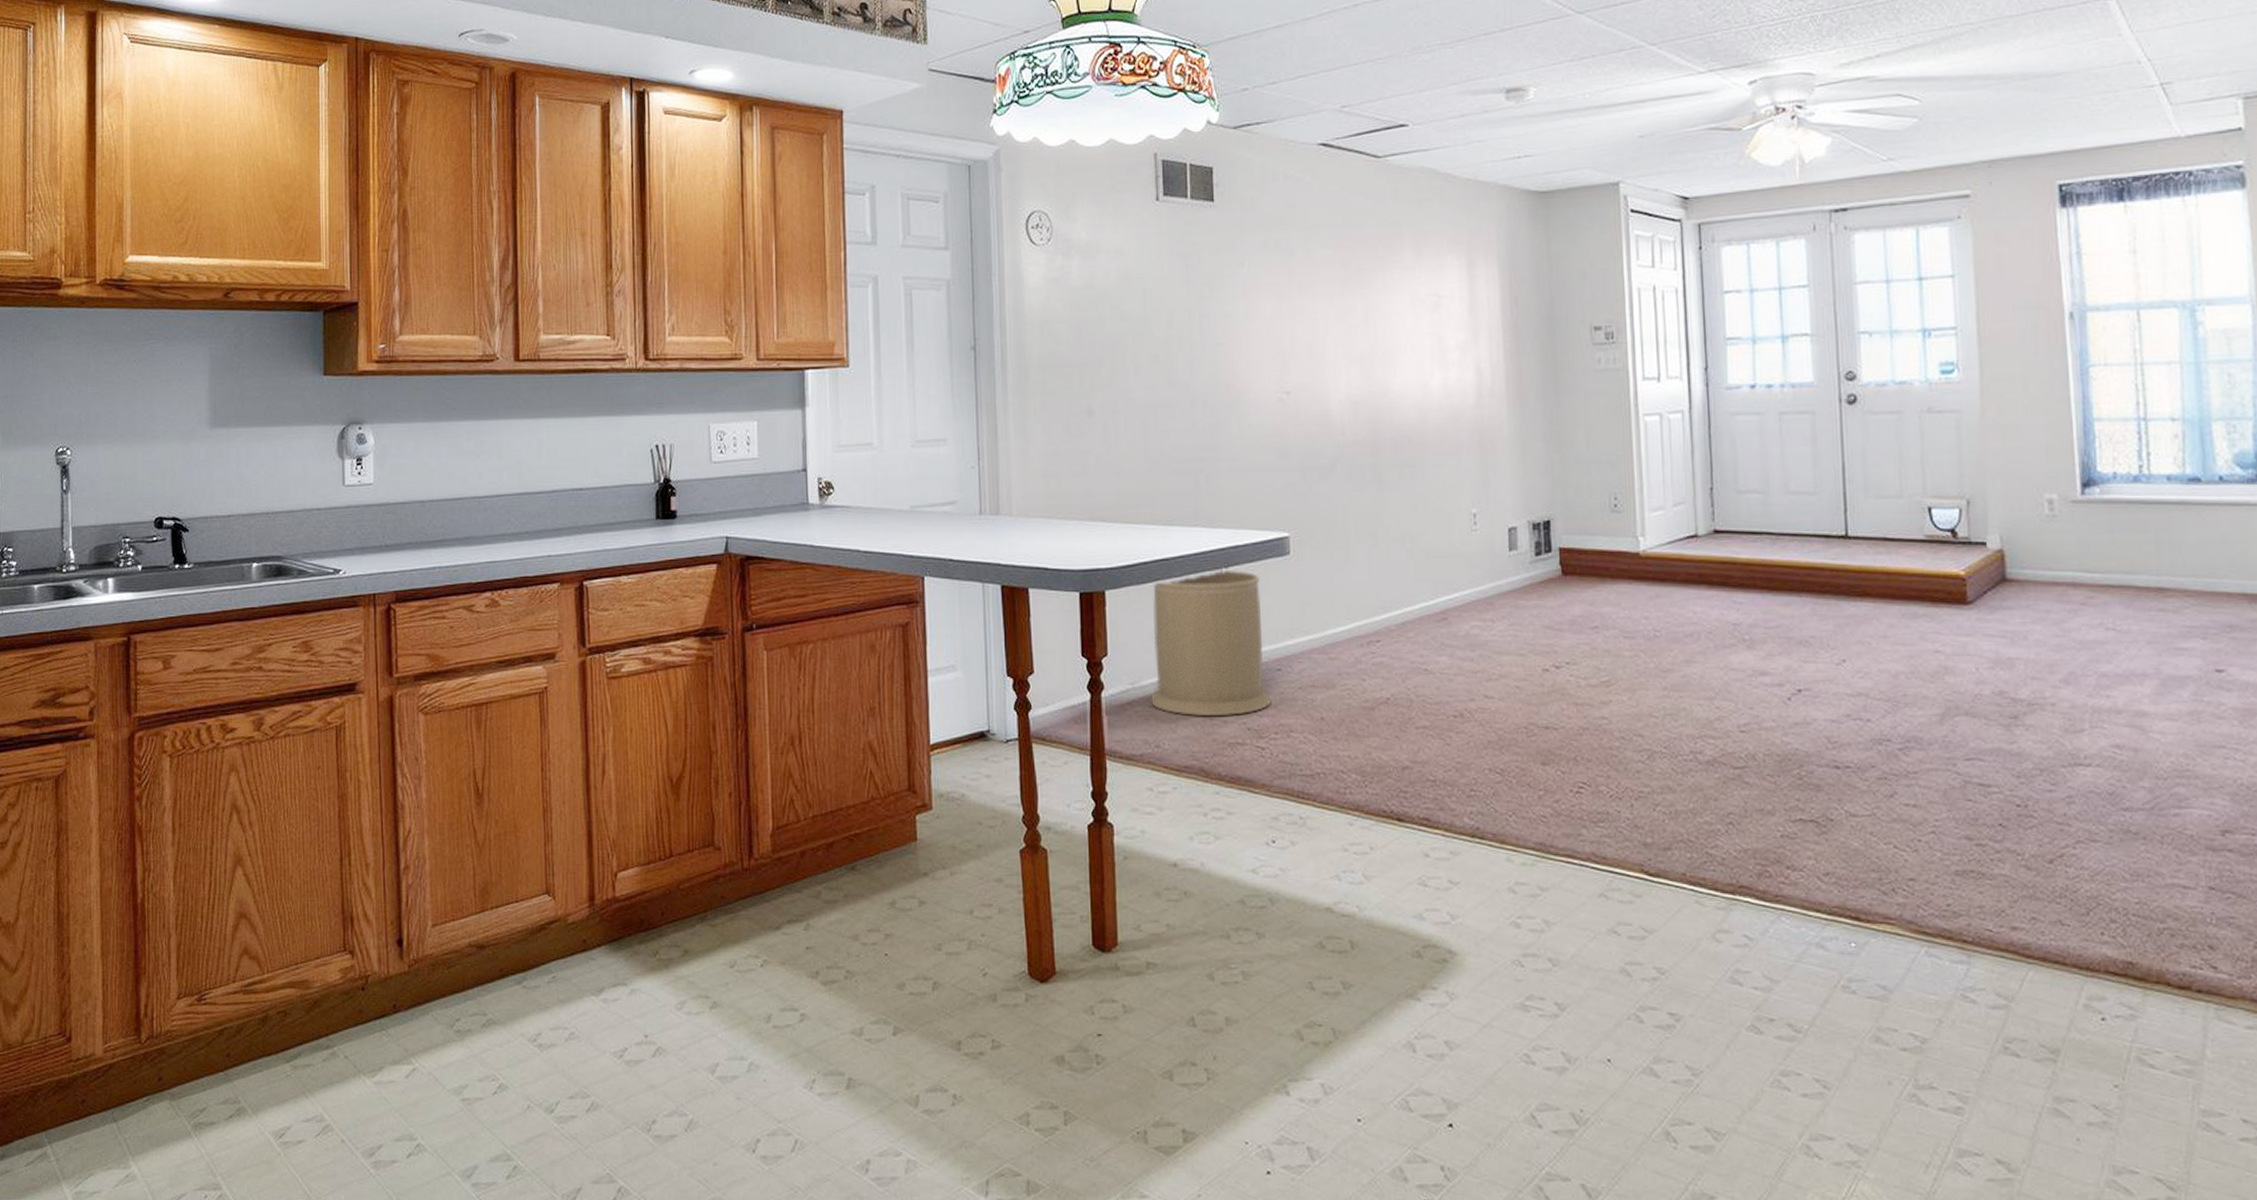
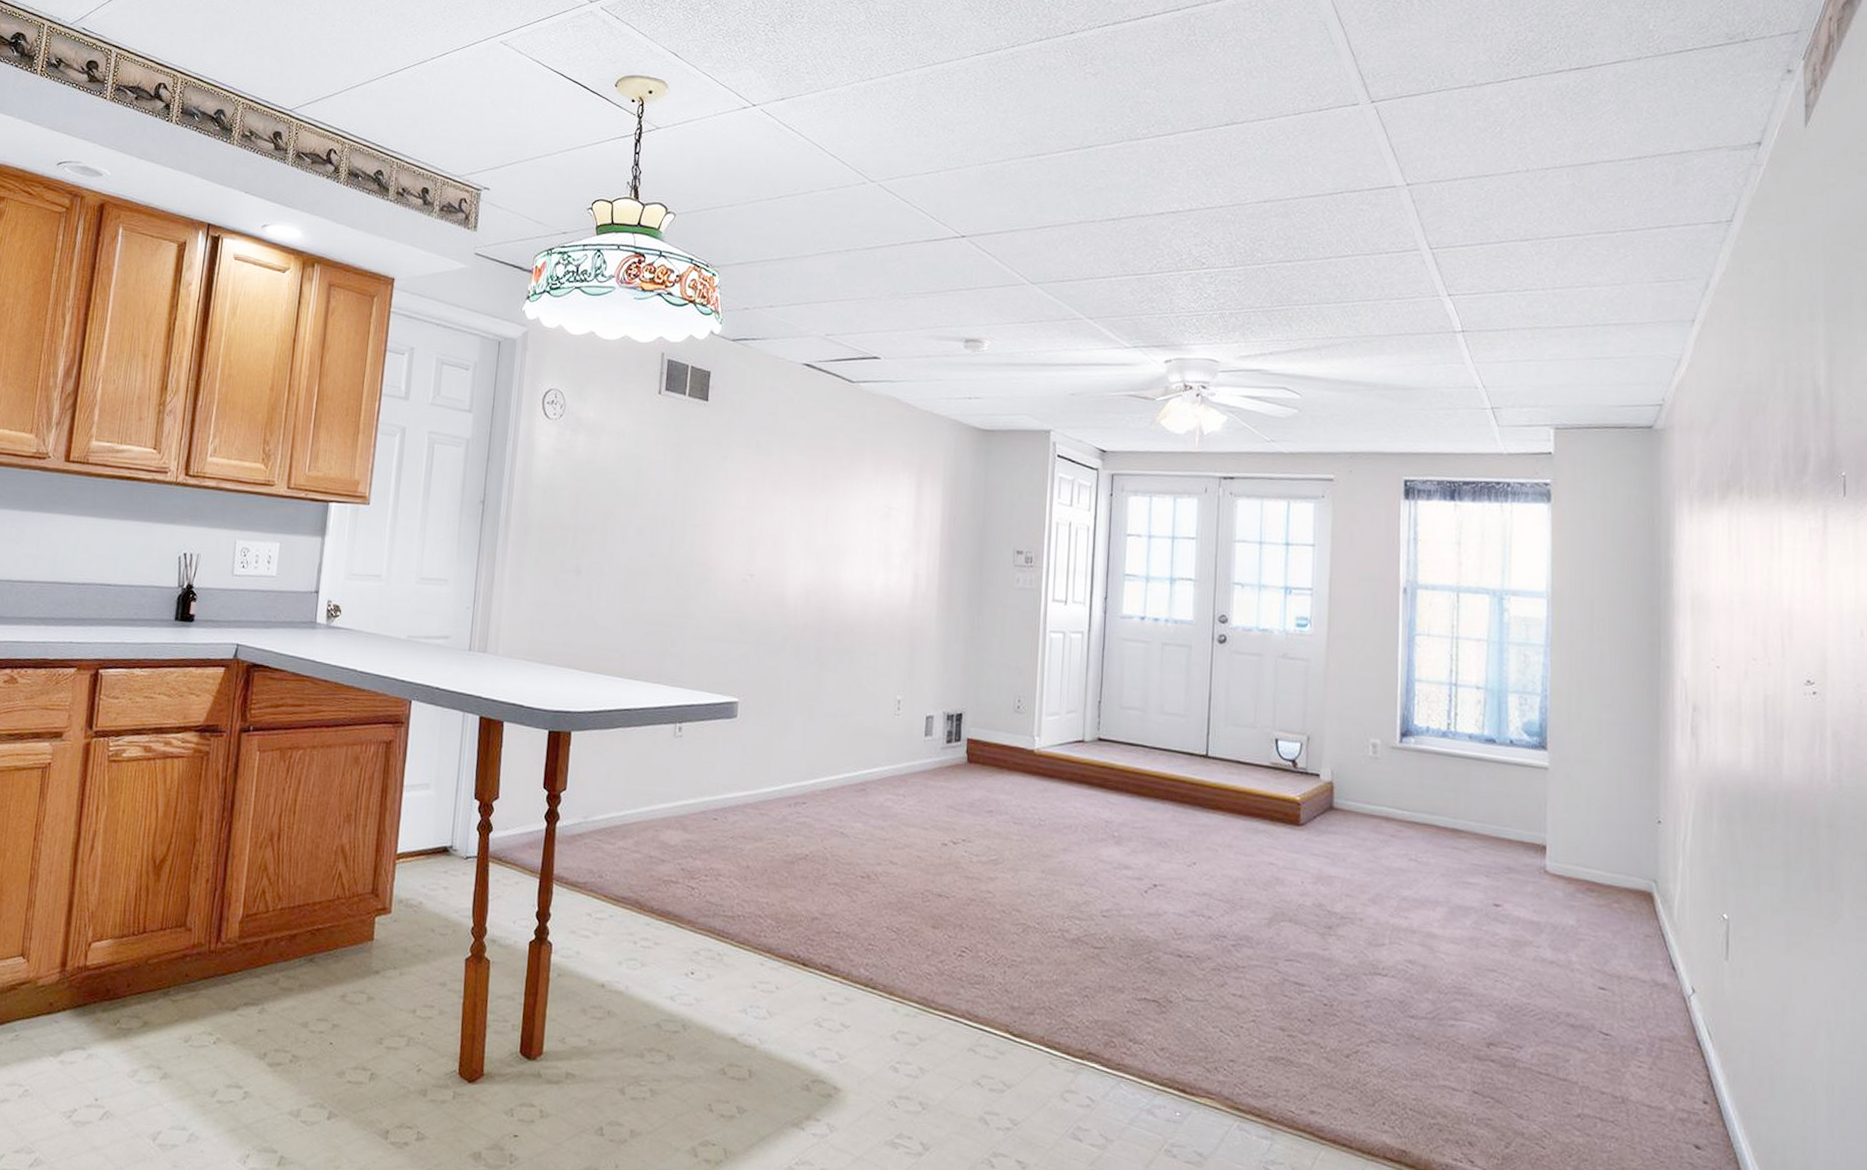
trash can: present [1150,570,1271,717] -> none [599,724,708,857]

